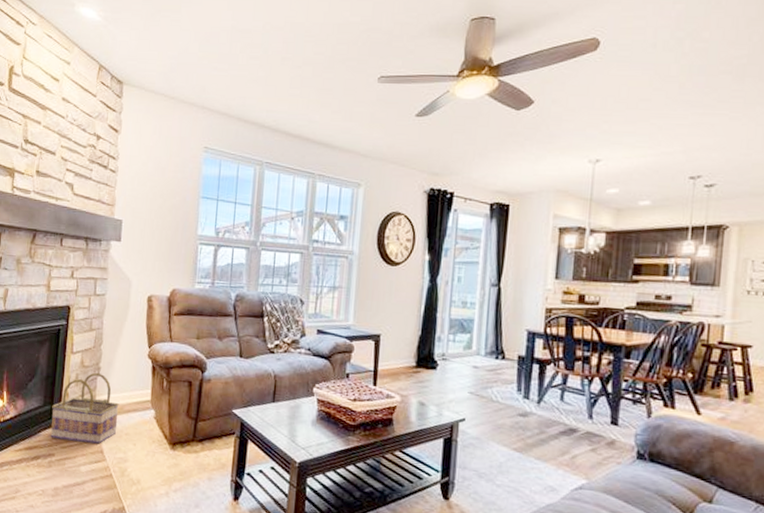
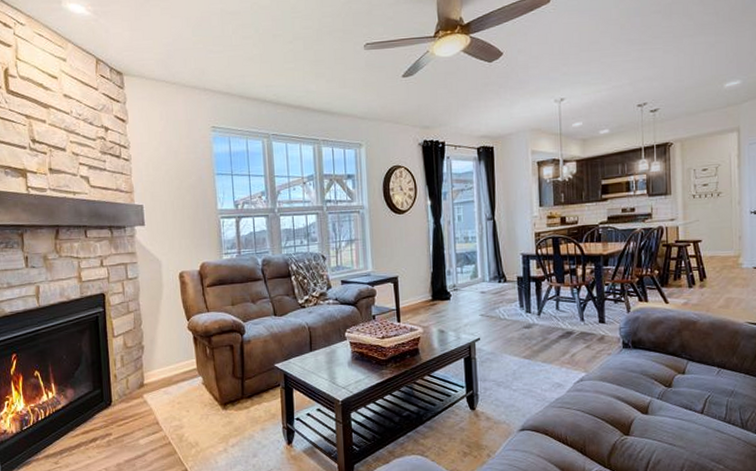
basket: present [51,372,119,444] -> none [102,351,169,419]

